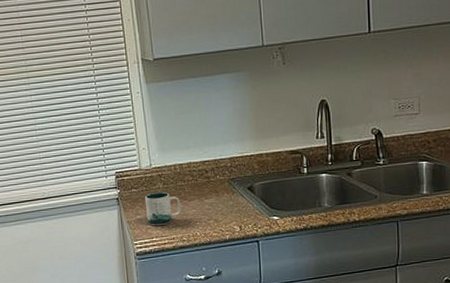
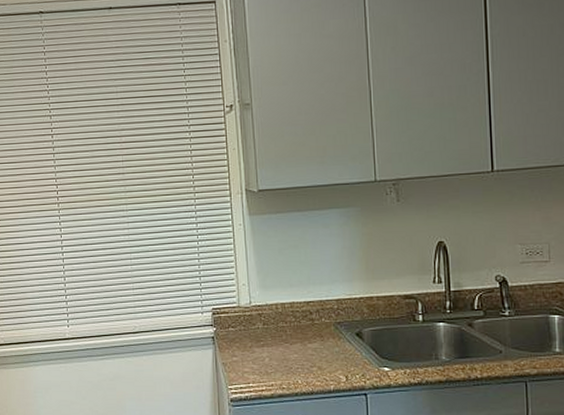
mug: present [144,192,182,226] -> none [242,333,282,370]

